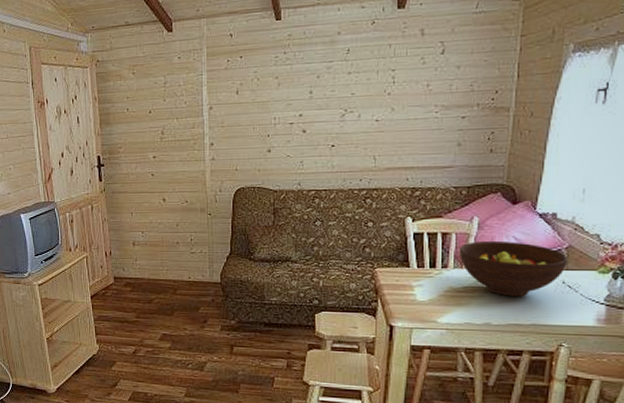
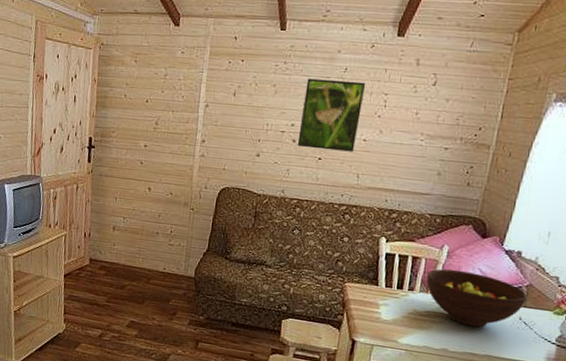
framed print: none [308,61,371,137] -> present [297,78,366,152]

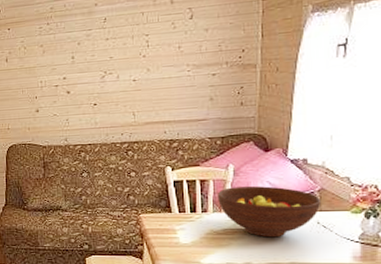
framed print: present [297,78,366,152] -> none [70,28,127,97]

